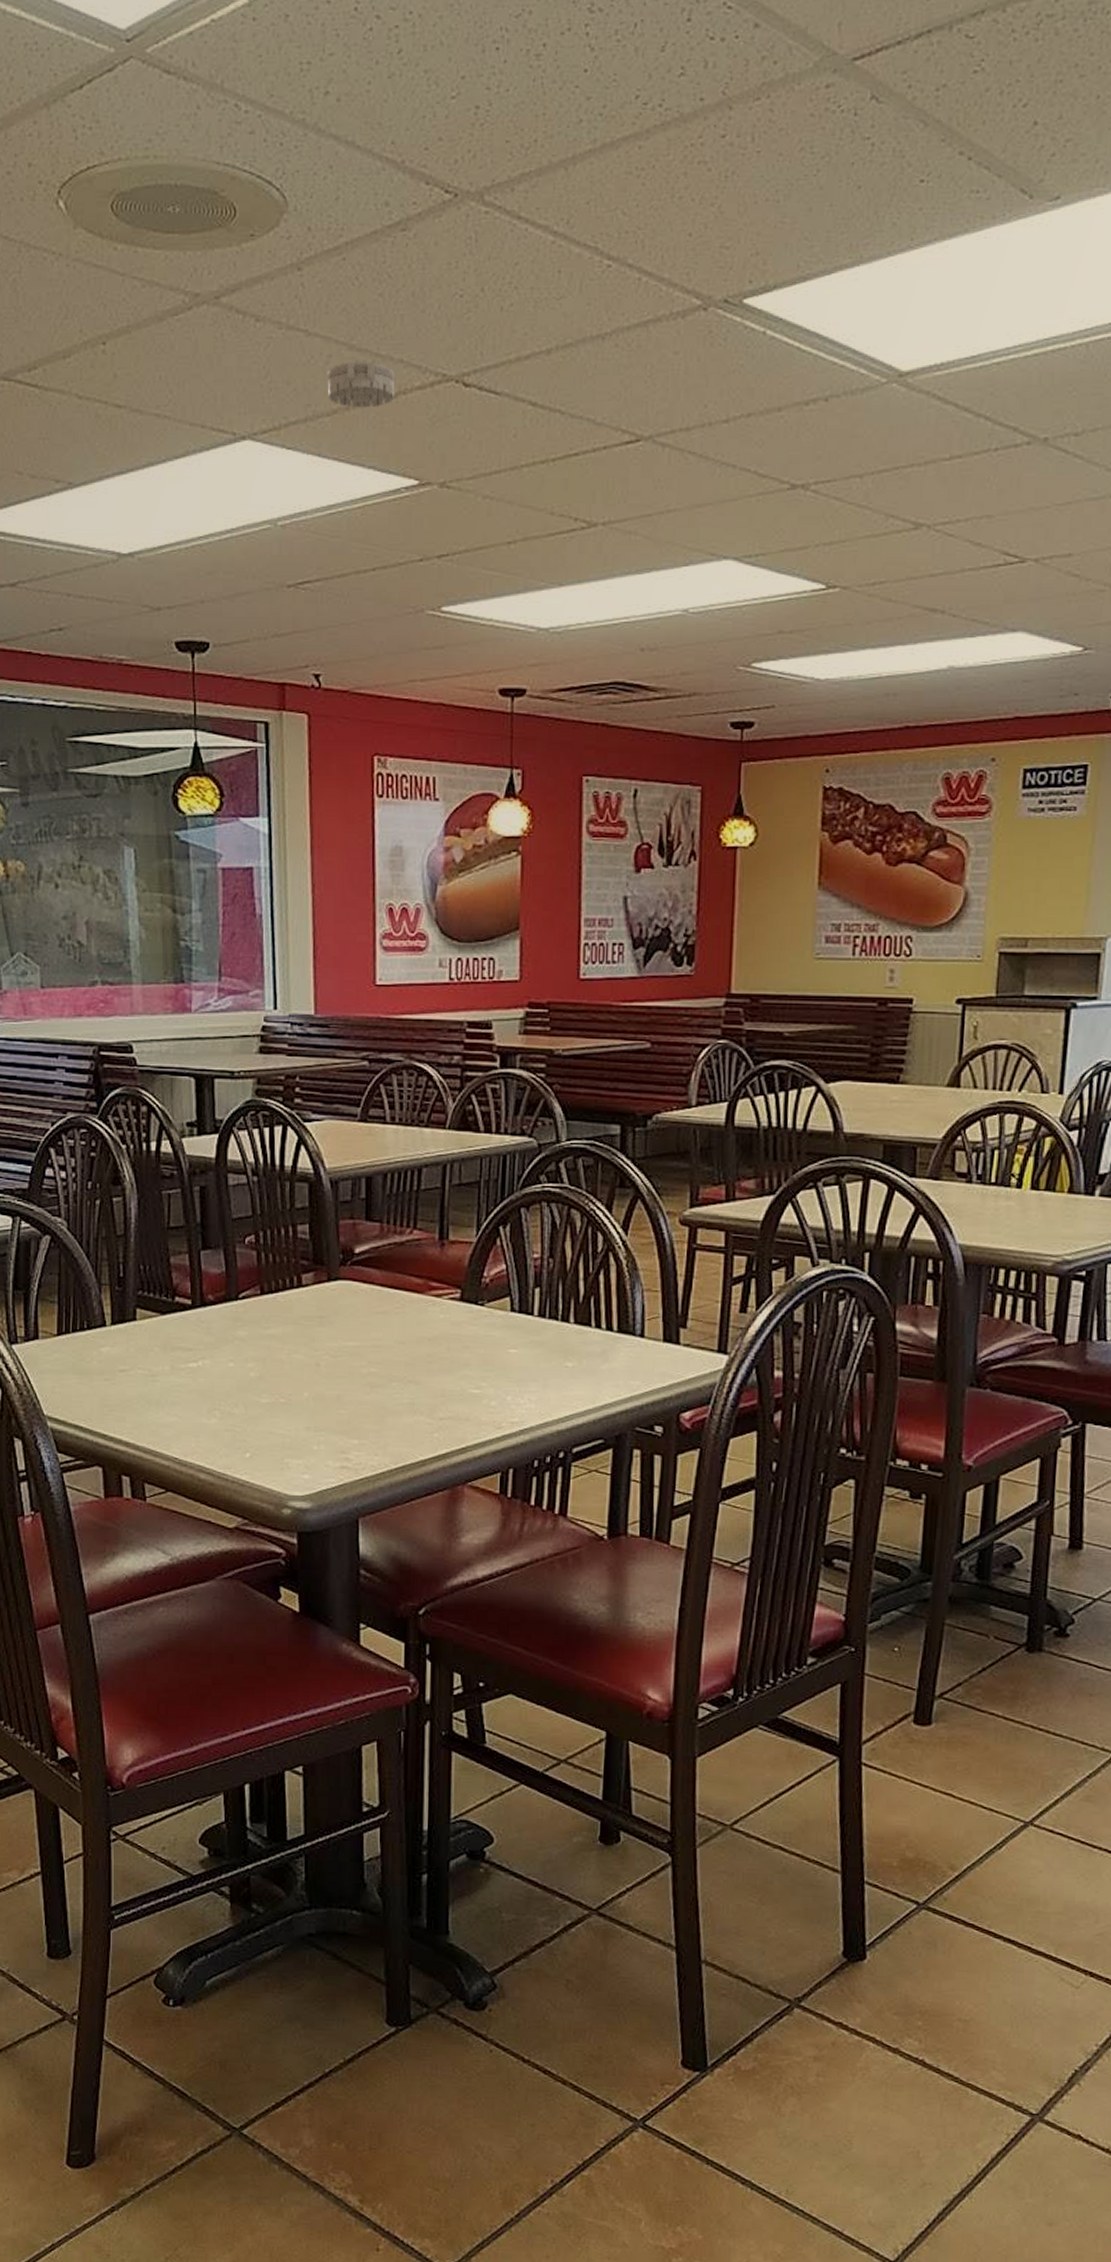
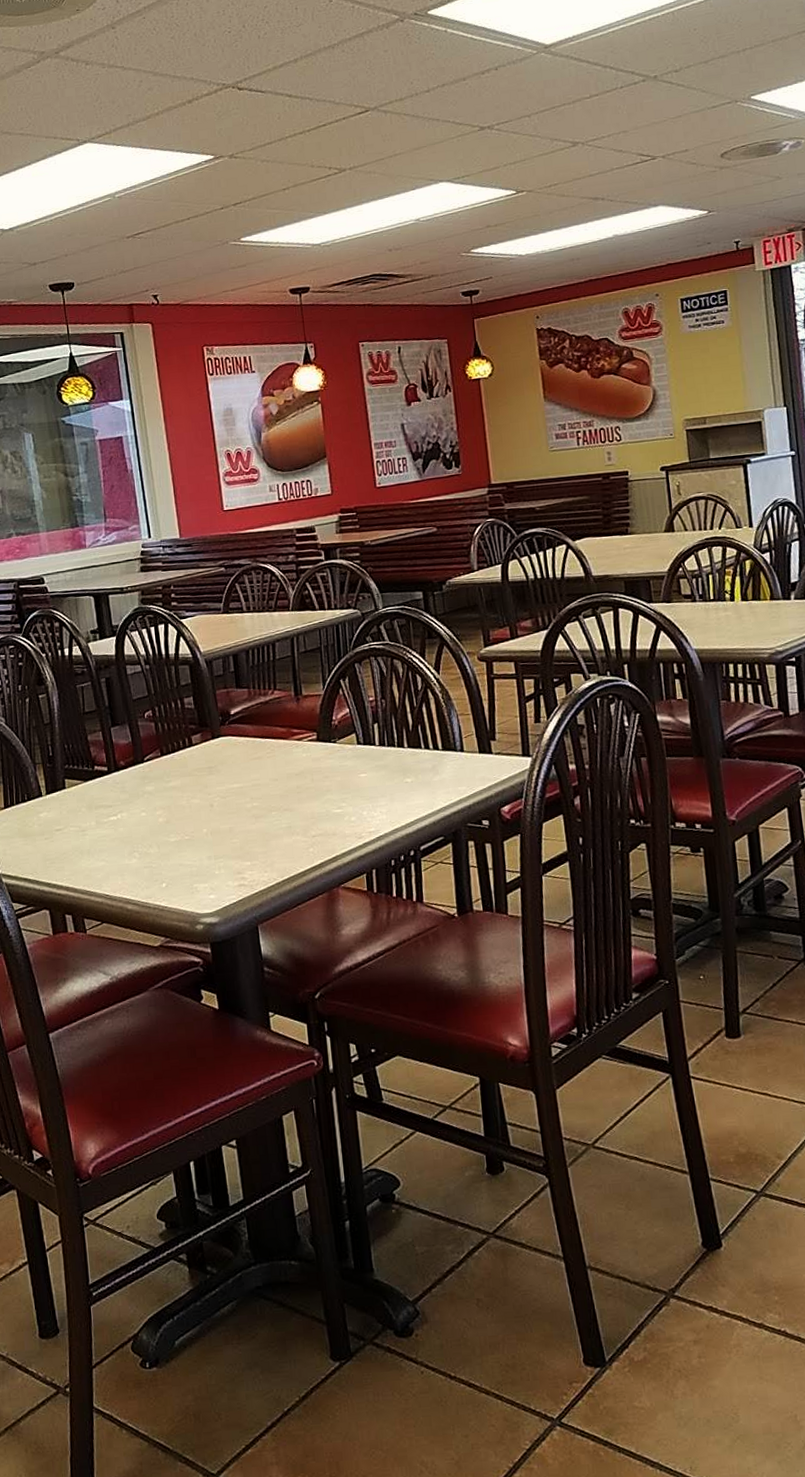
smoke detector: present [327,360,395,408] -> none [140,81,191,113]

